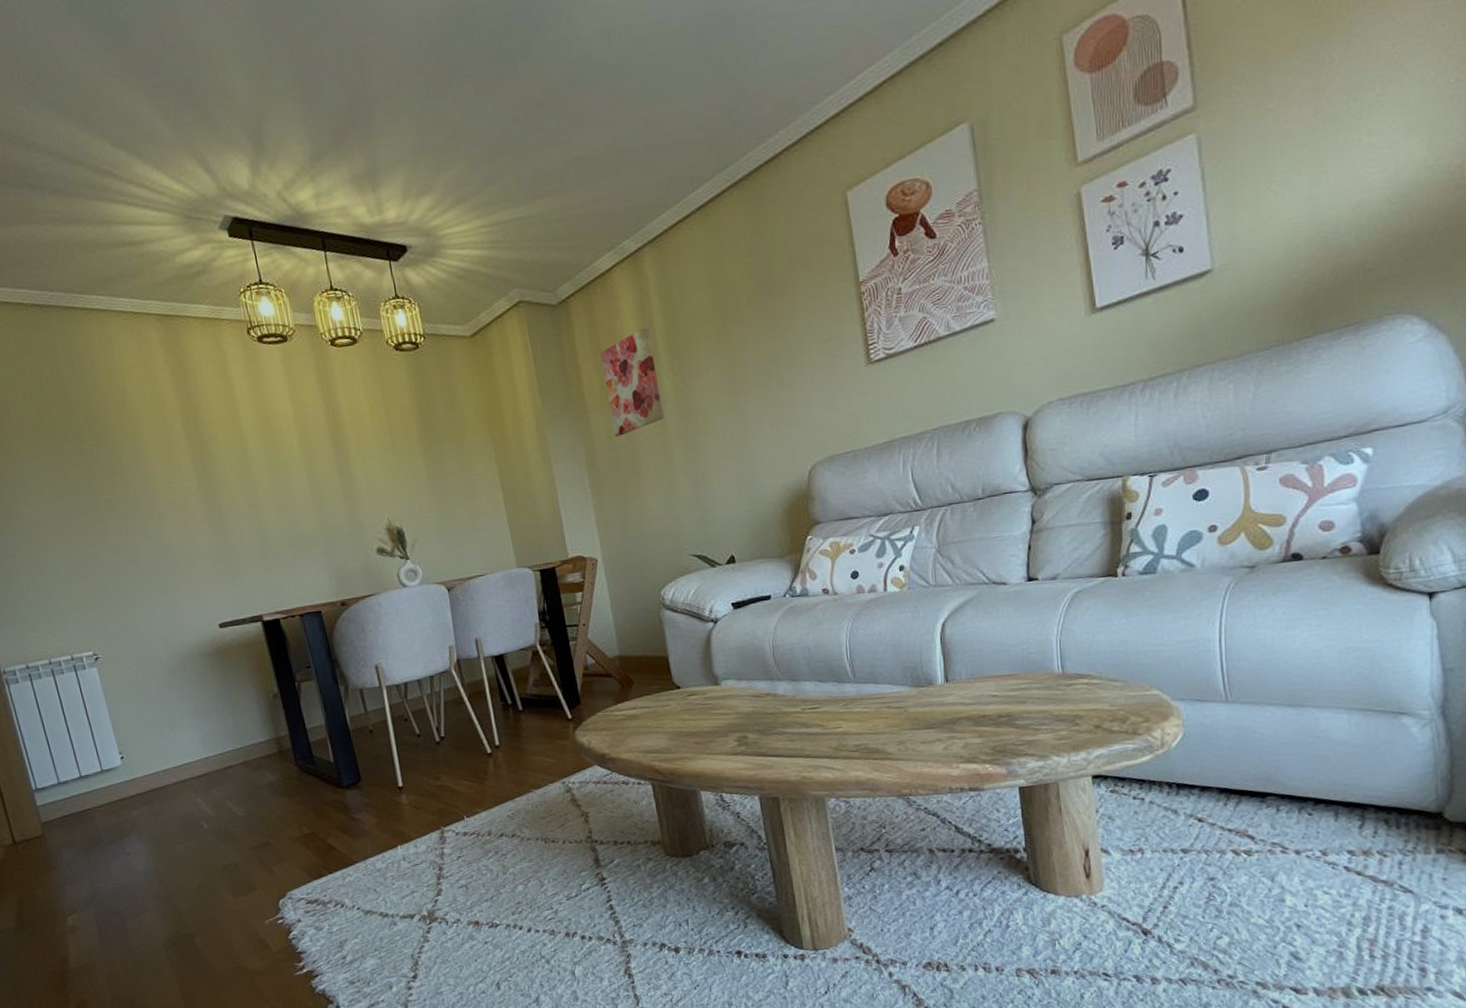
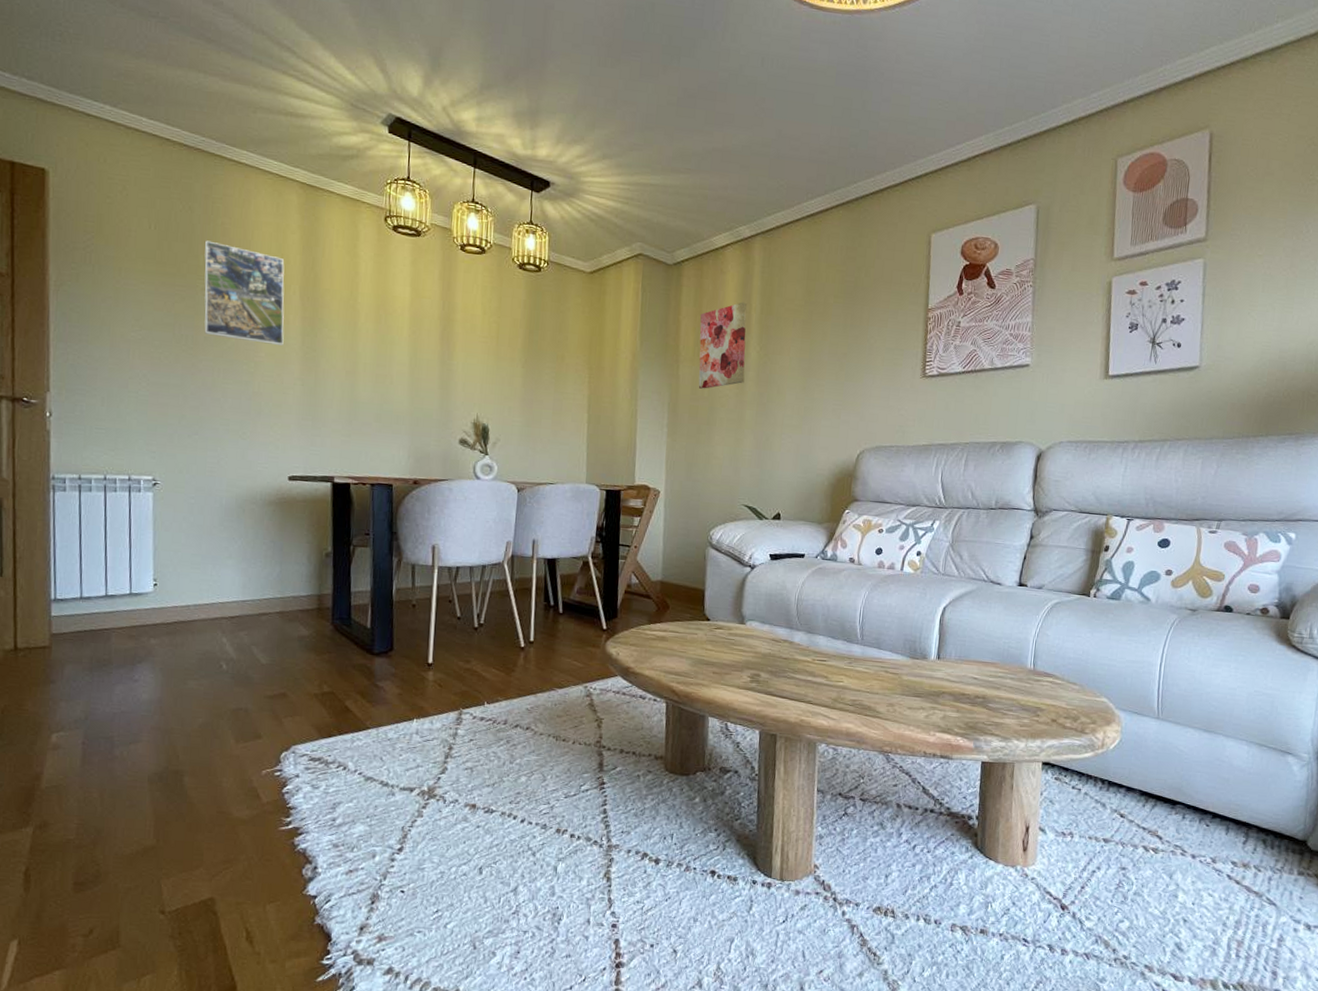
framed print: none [81,399,181,497] -> present [204,240,285,345]

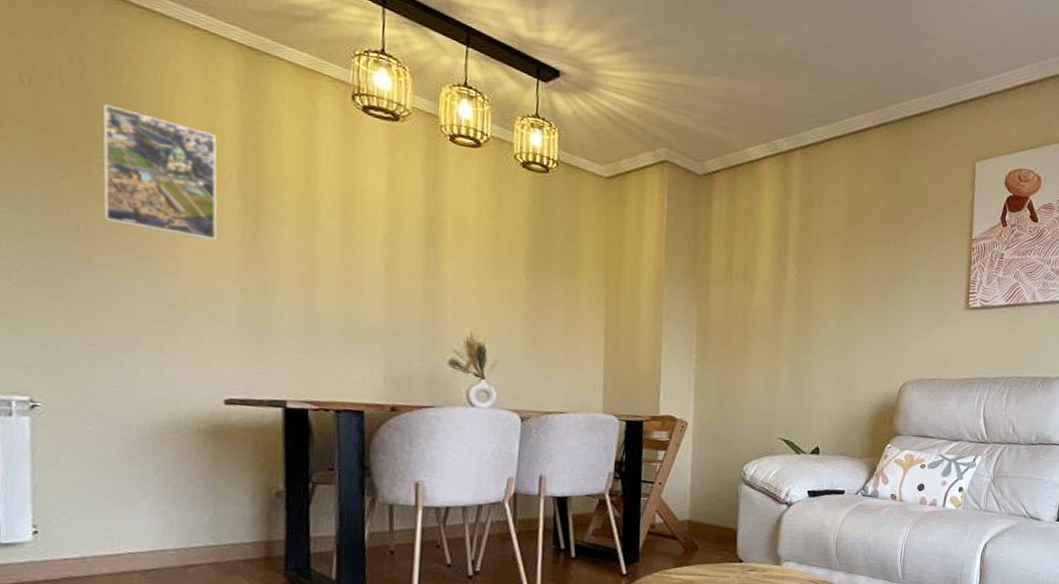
wall art: present [698,302,747,389] -> none [731,220,784,313]

